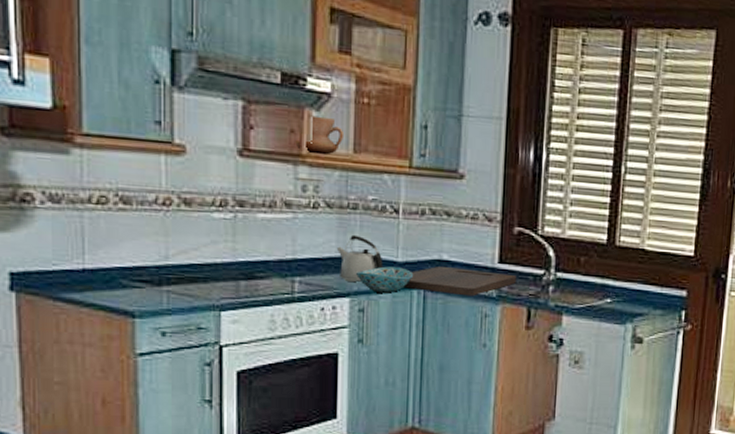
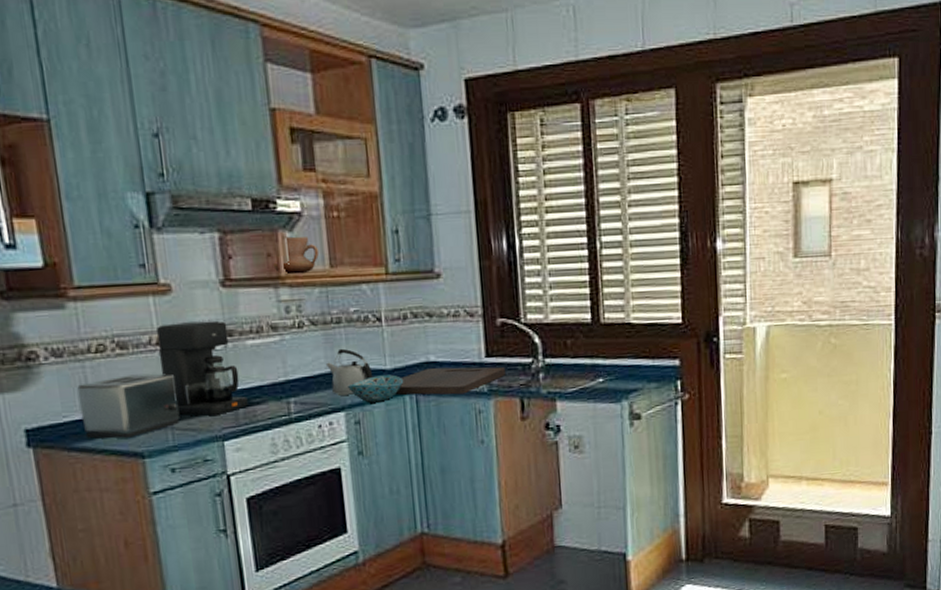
toaster: none [72,231,178,296] -> present [77,373,180,439]
coffee maker: none [163,185,251,284] -> present [157,320,248,416]

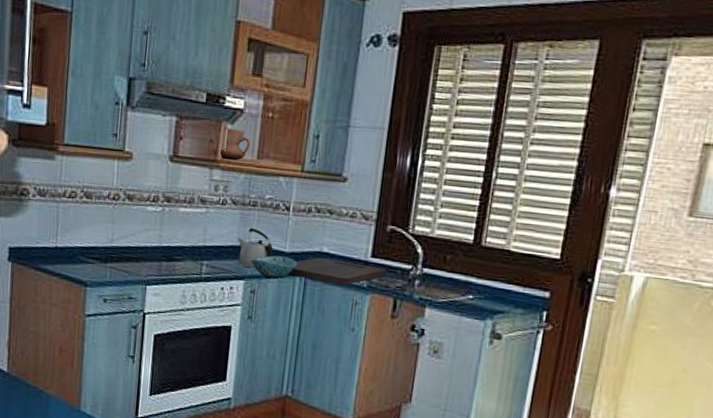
toaster: present [77,373,180,439] -> none [48,219,121,269]
coffee maker: present [157,320,248,416] -> none [113,184,171,264]

